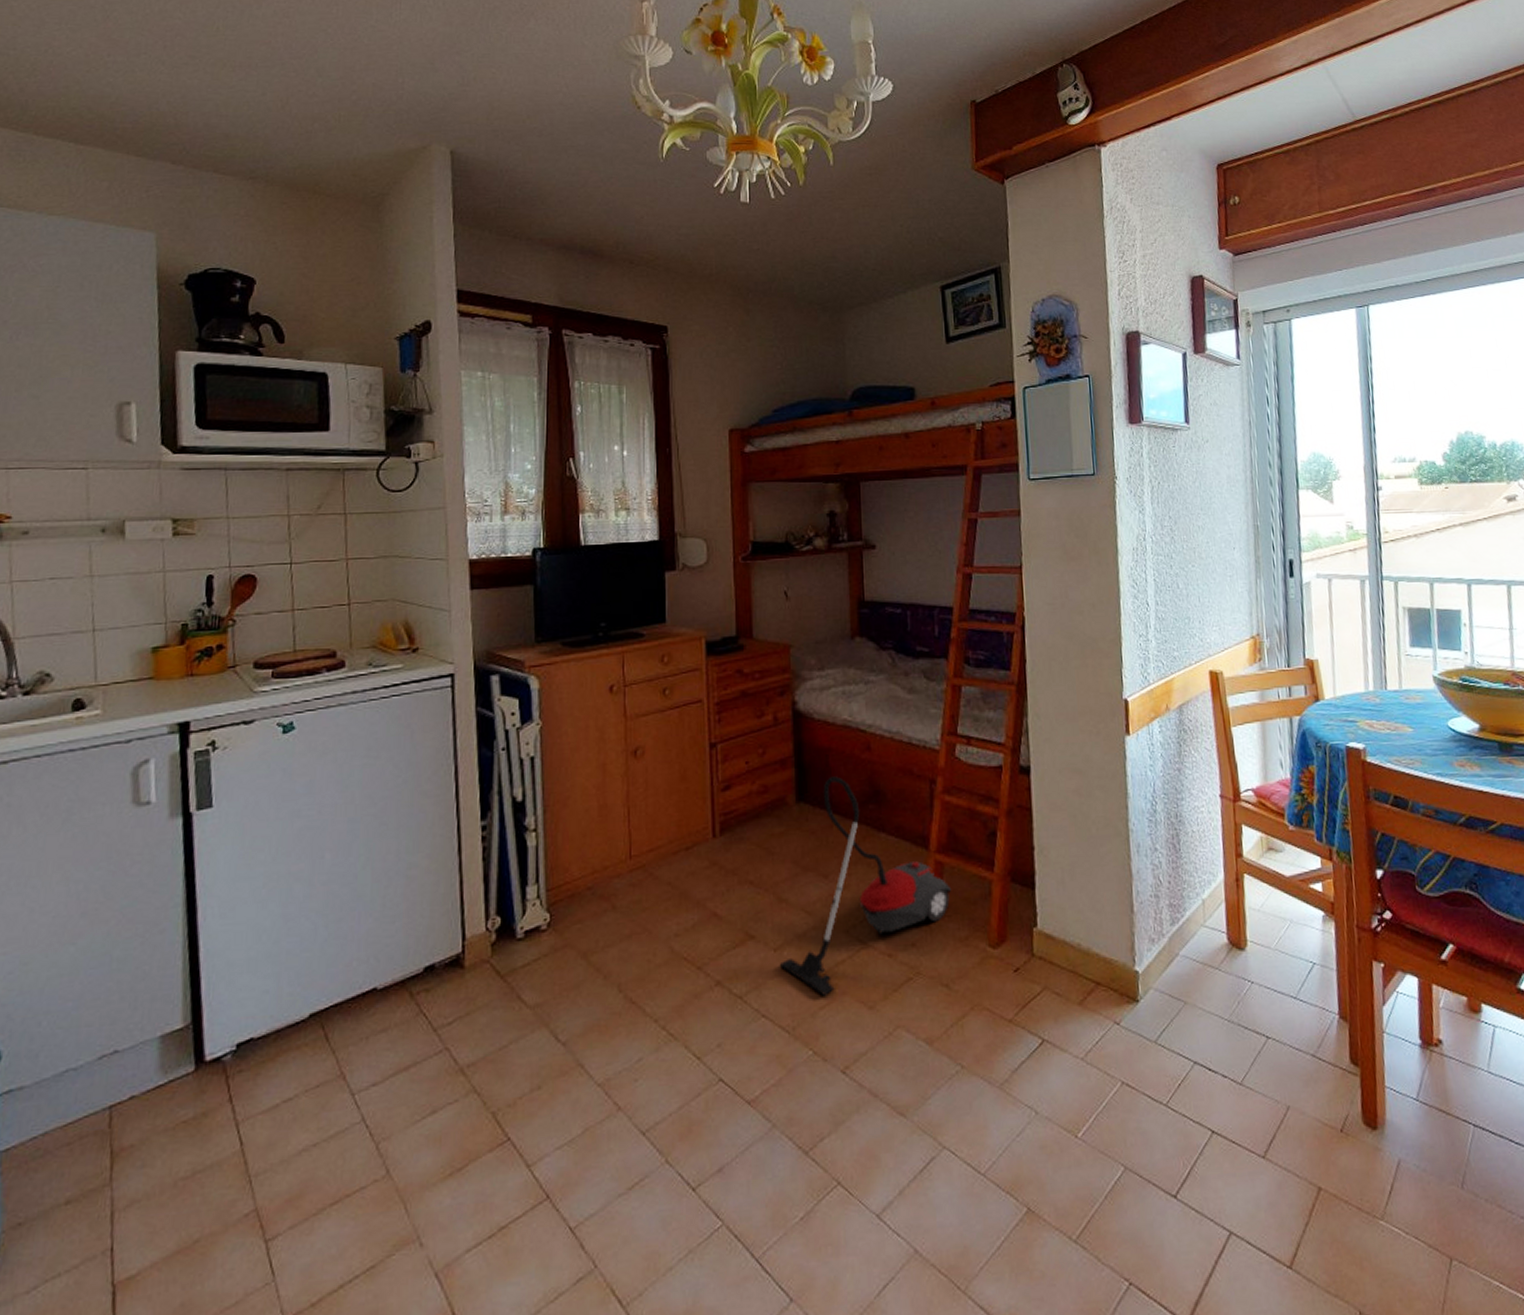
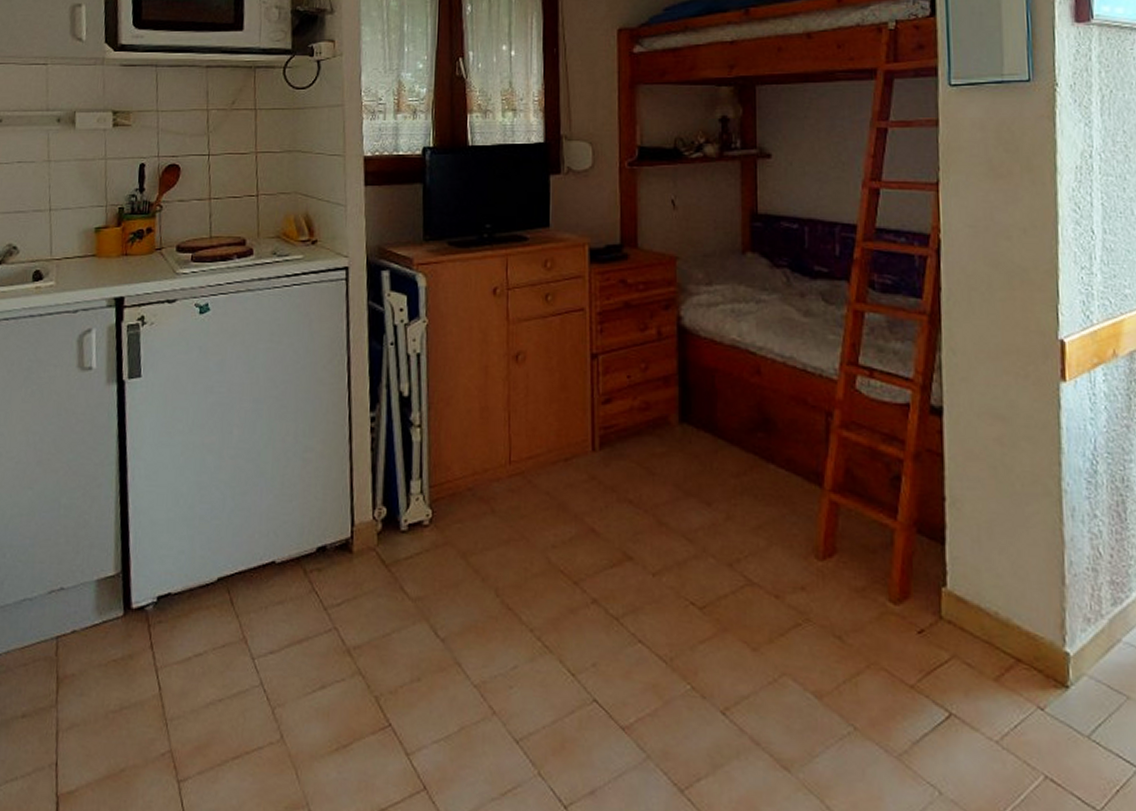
vacuum cleaner: present [779,776,952,996] -> none [657,399,848,630]

